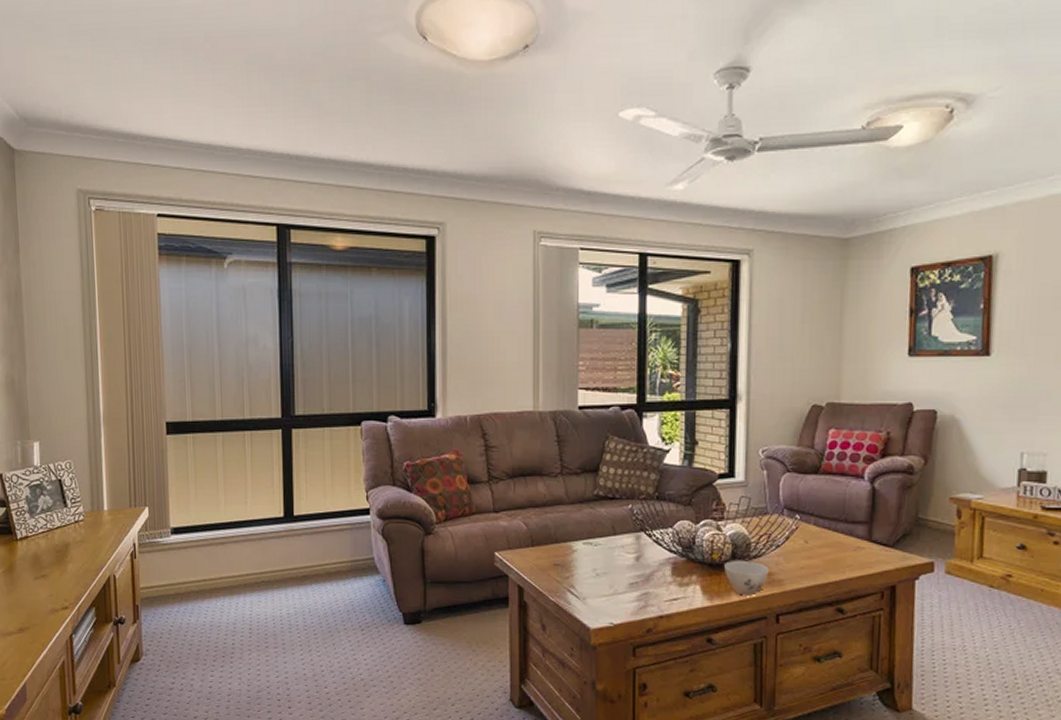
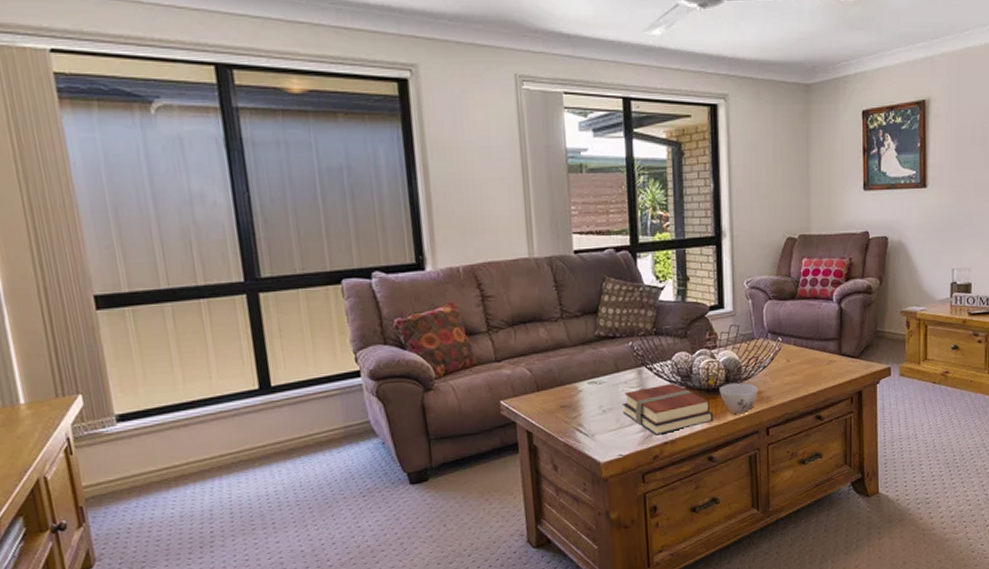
books: none [616,553,716,607] -> present [622,383,714,436]

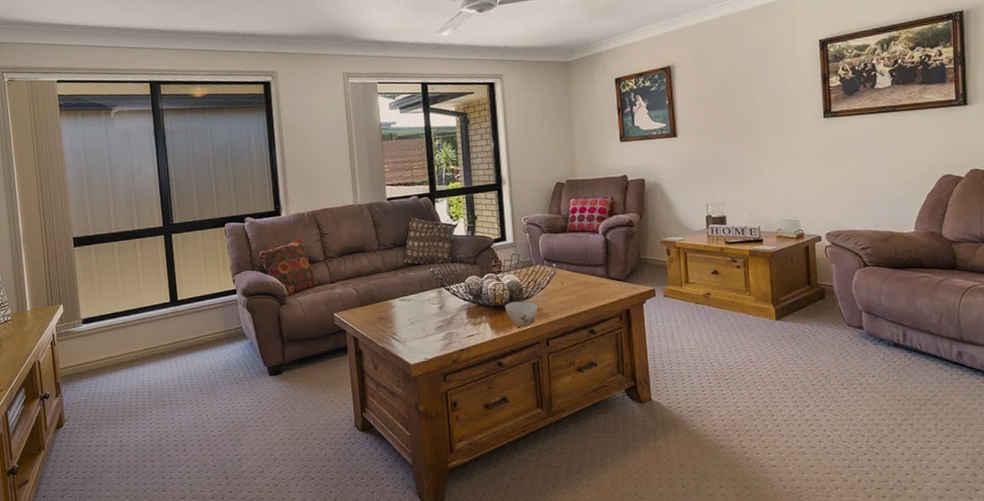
books: present [622,383,714,436] -> none [426,301,501,343]

